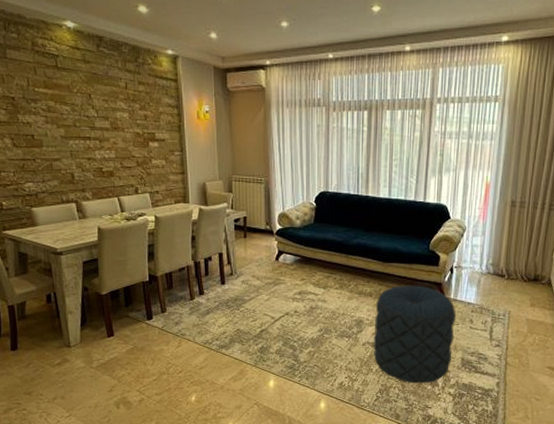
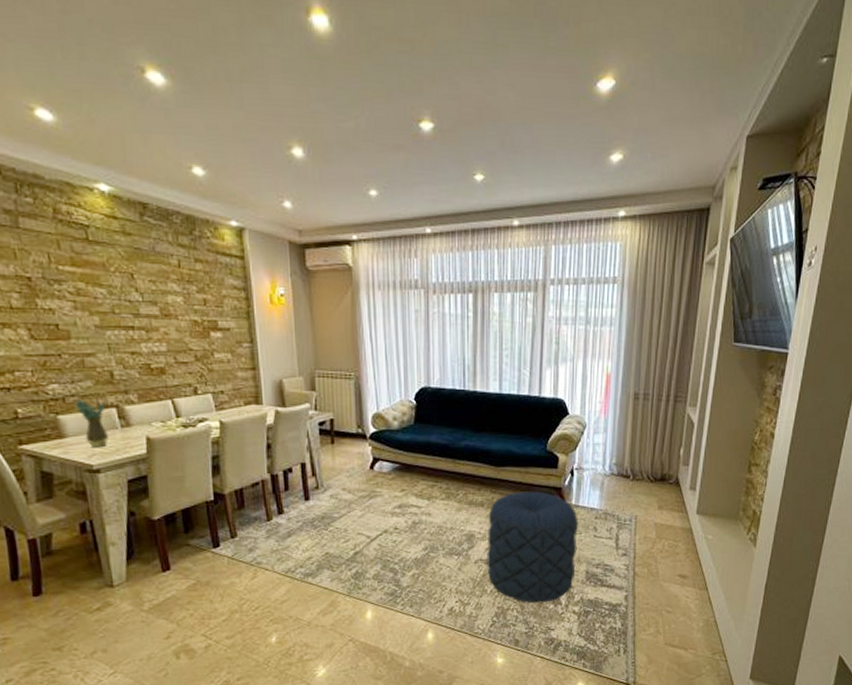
vase: none [44,196,69,235] -> present [73,399,109,448]

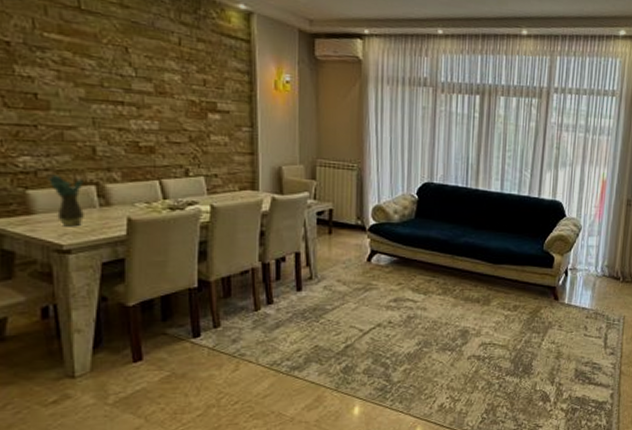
pouf: present [487,491,578,602] -> none [479,289,570,399]

